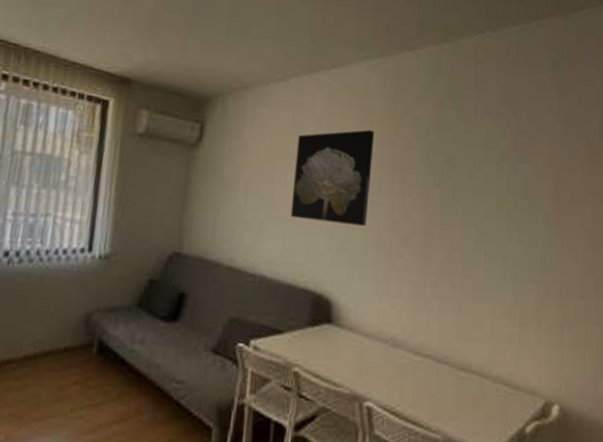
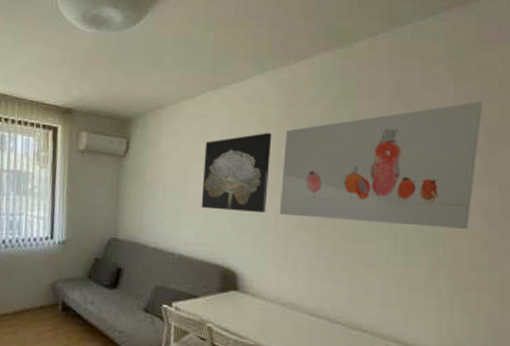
wall art: none [381,115,585,253] -> present [279,102,483,229]

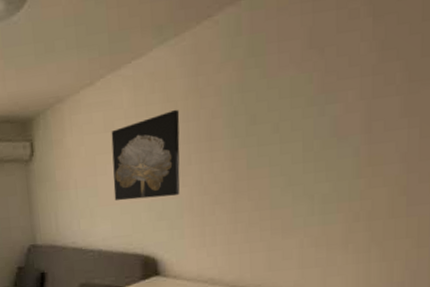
wall art: present [279,102,483,229] -> none [193,35,404,194]

